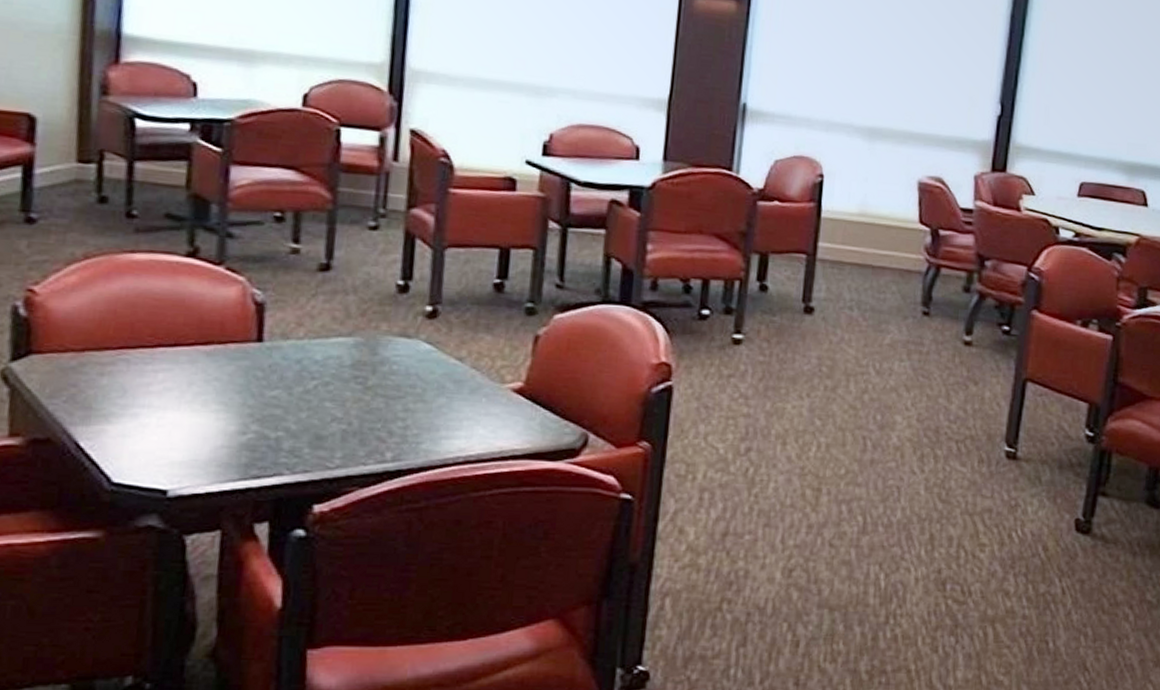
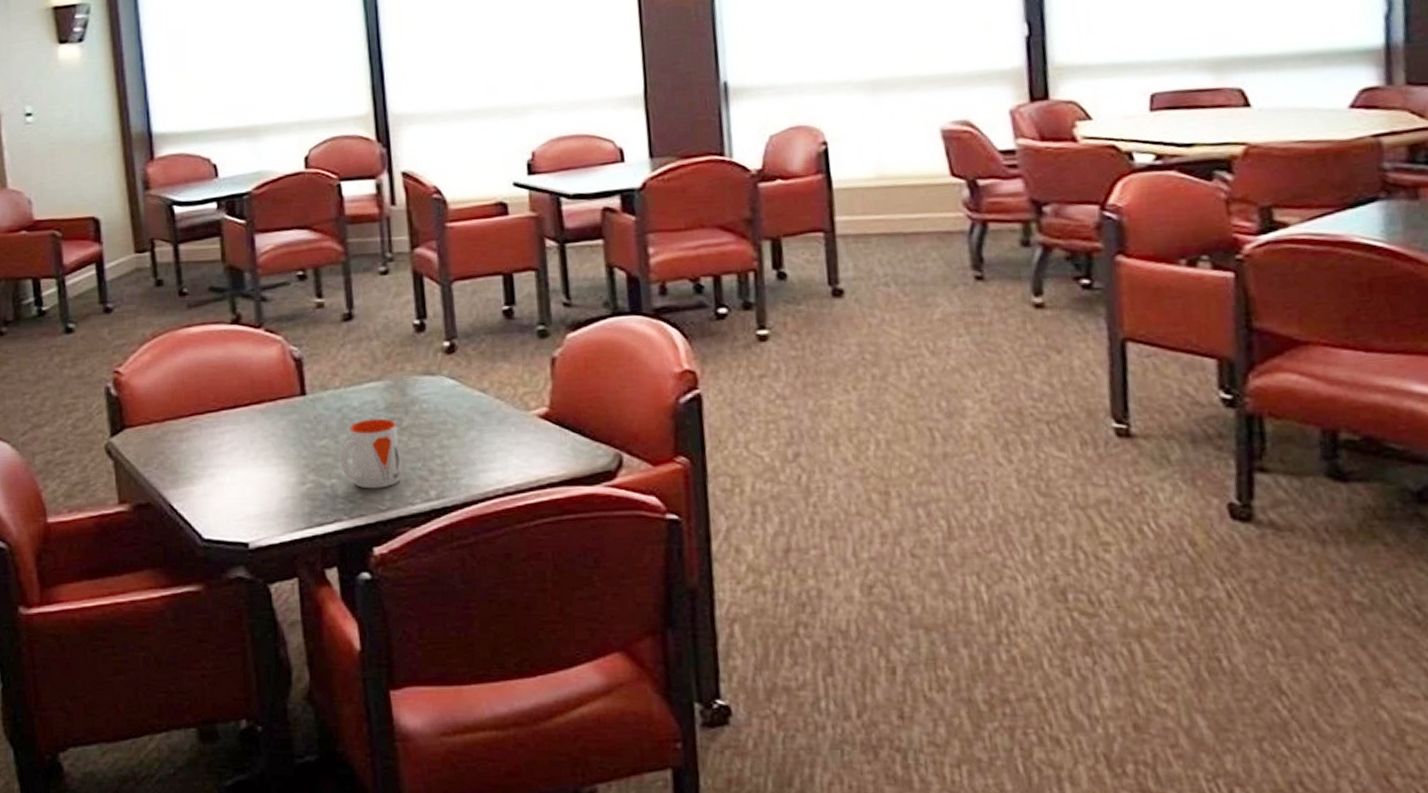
mug: none [290,374,361,446] -> present [340,418,402,489]

